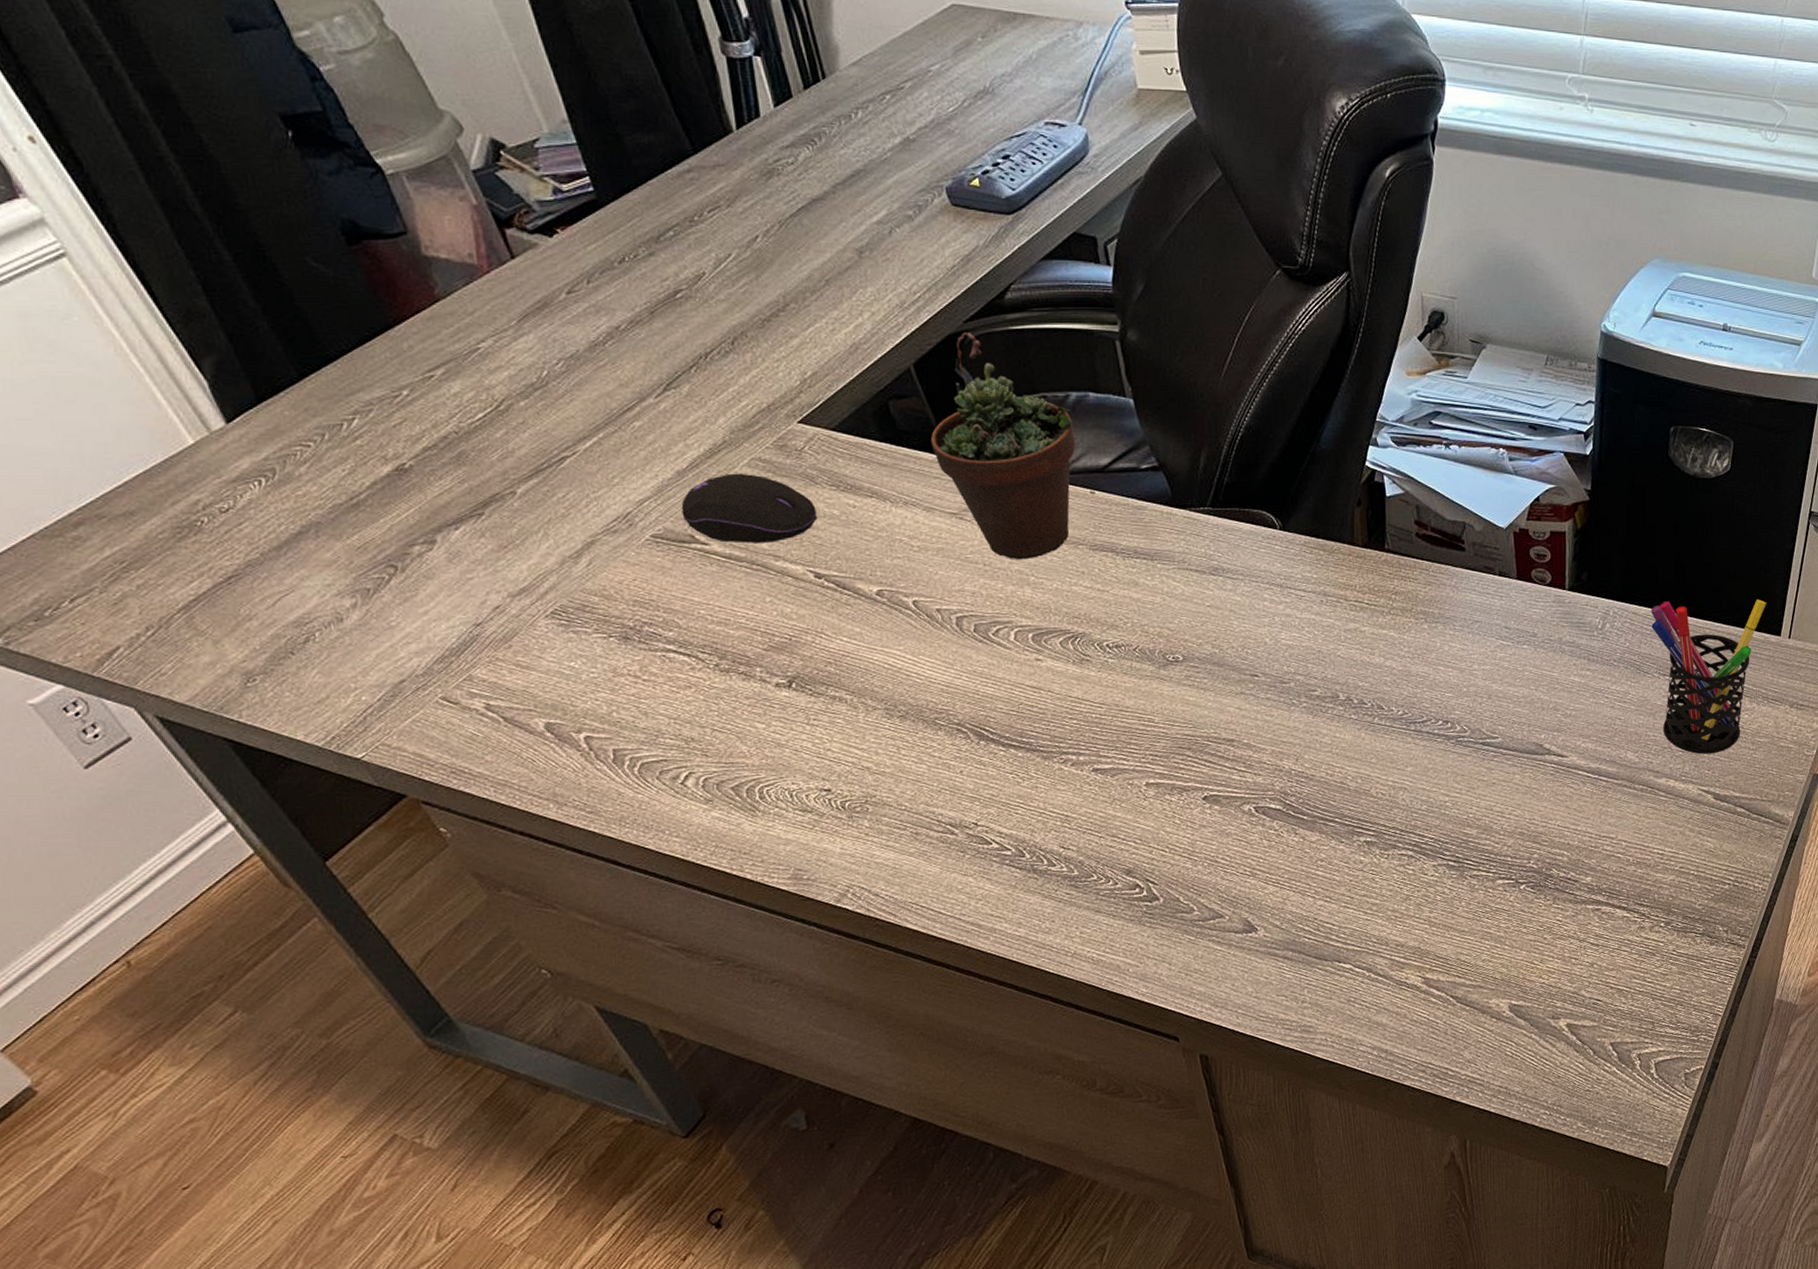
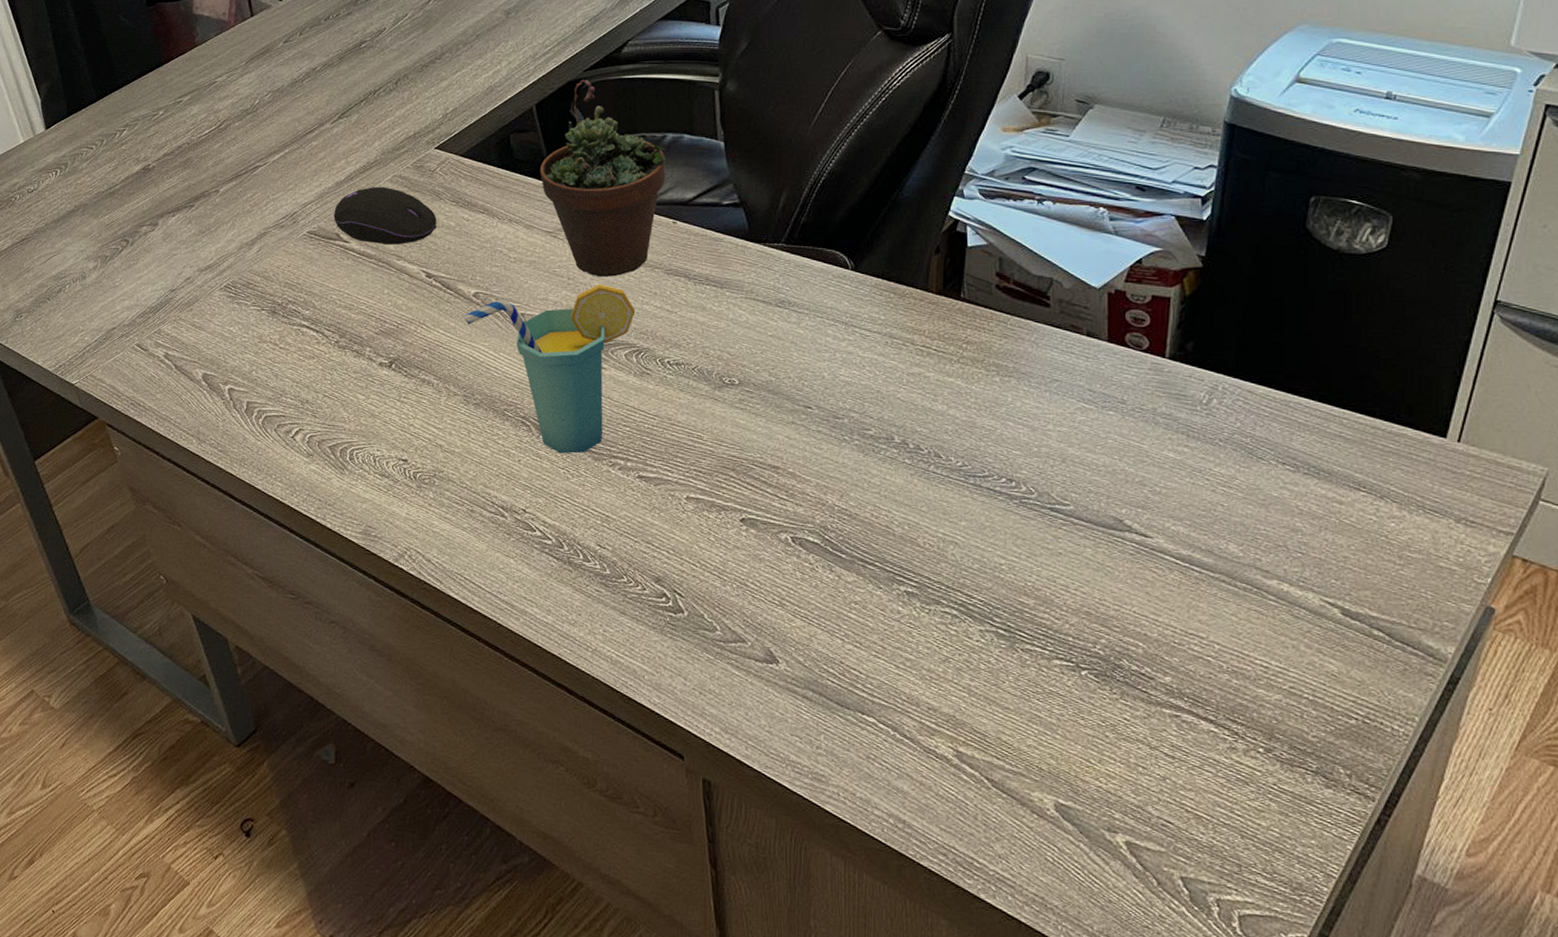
cup: none [868,567,1065,758] -> present [463,284,636,454]
pen holder: present [1650,599,1766,754] -> none [1271,383,1428,562]

